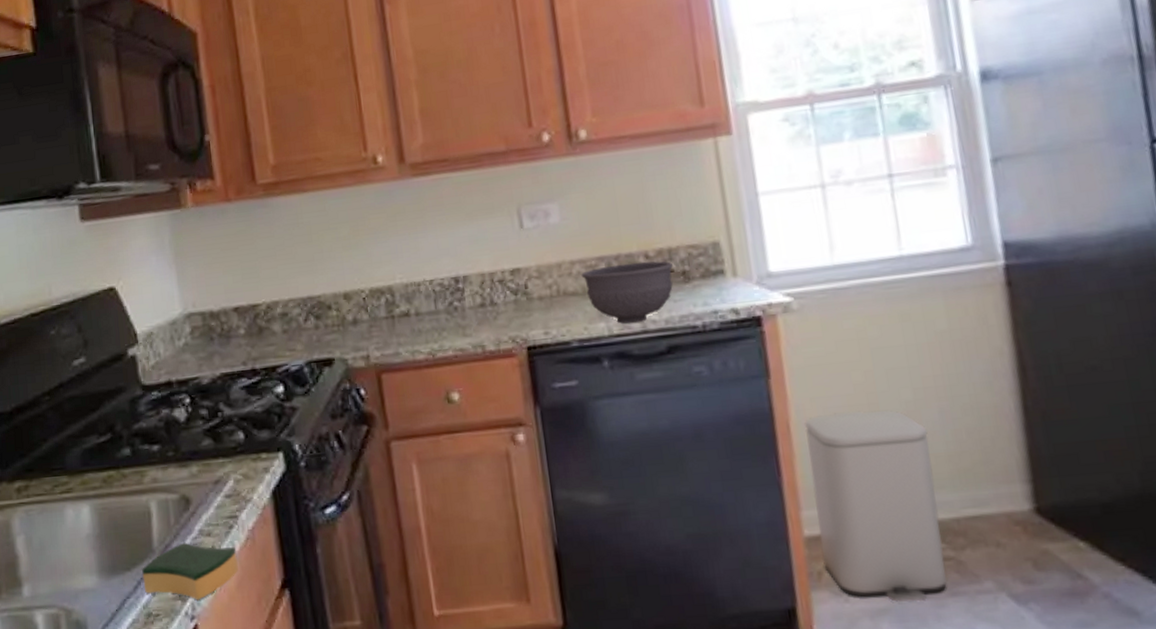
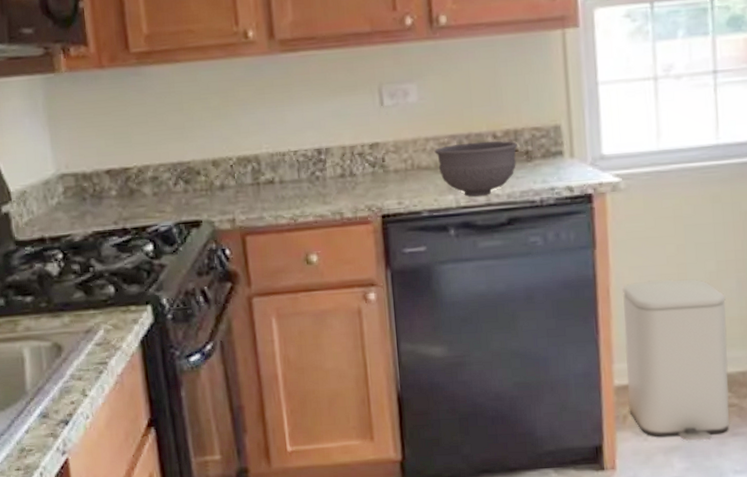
sponge: present [142,542,239,600] -> none [15,385,108,437]

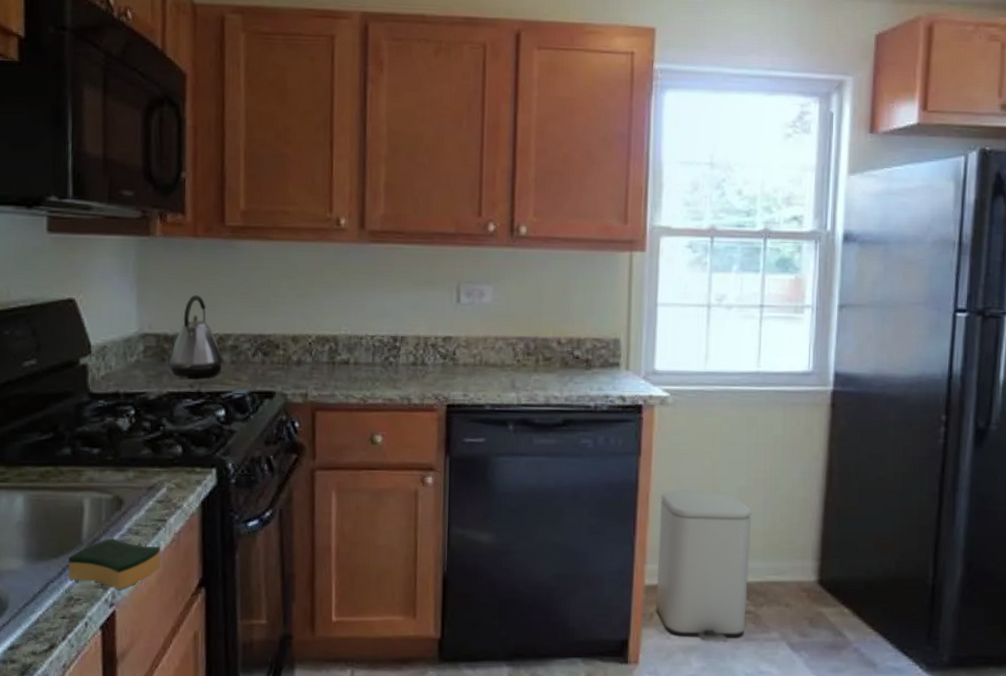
sponge: none [15,385,108,437] -> present [68,538,162,590]
kettle: none [90,128,146,216] -> present [168,295,224,379]
bowl: present [434,140,517,197] -> none [502,346,579,396]

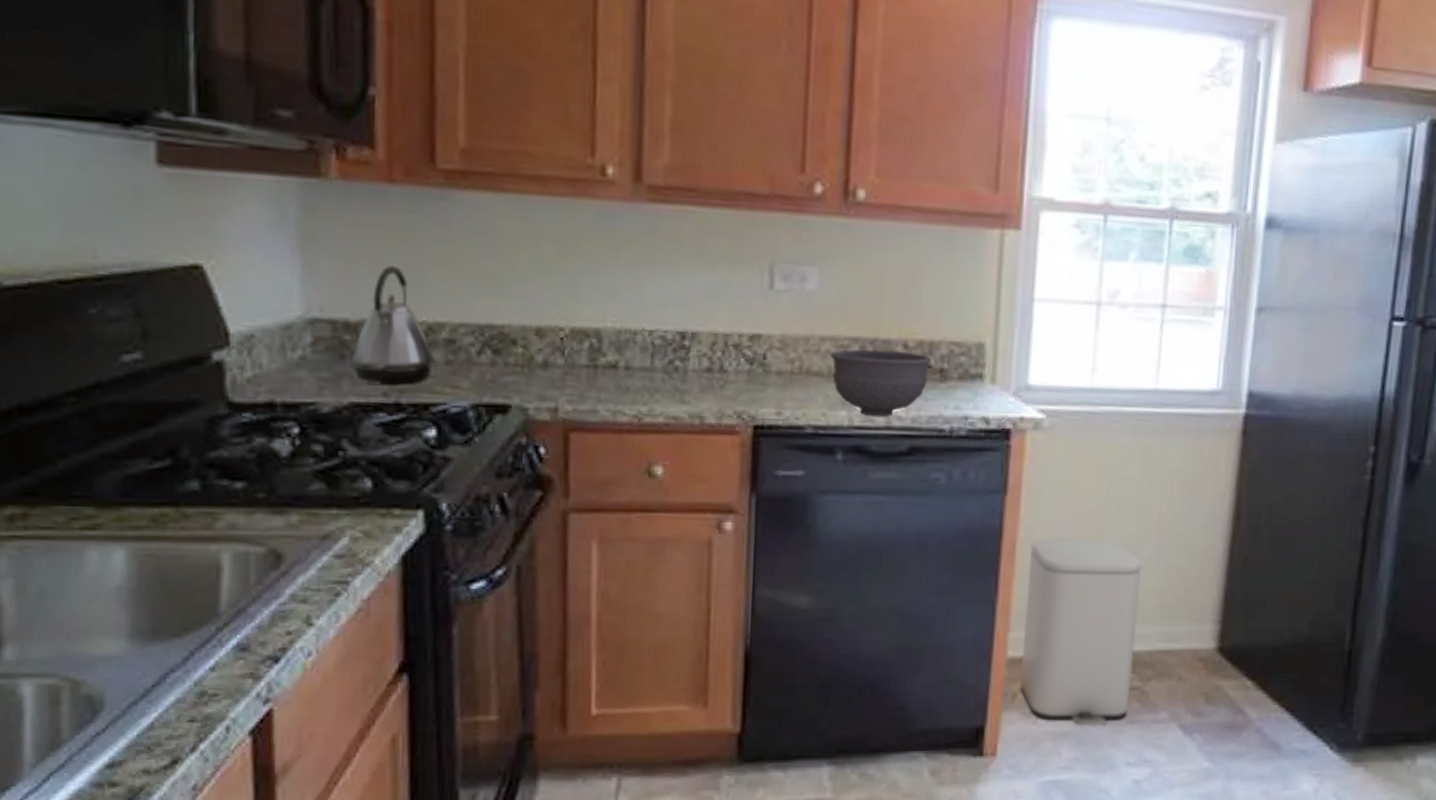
sponge: present [68,538,162,590] -> none [198,608,343,680]
bowl: none [502,346,579,396] -> present [830,349,931,417]

